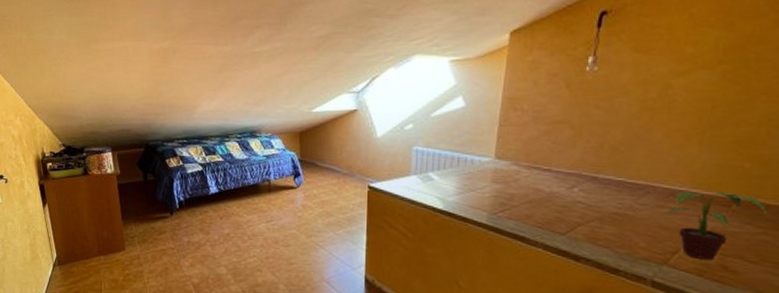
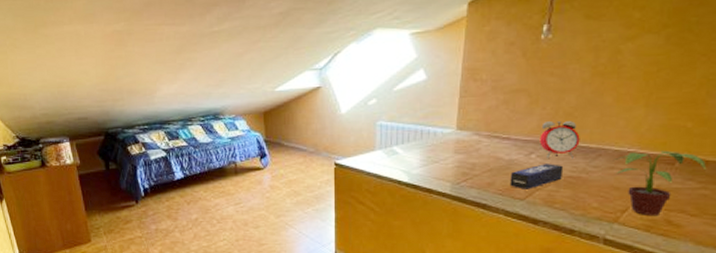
tissue box: none [550,198,608,224] -> present [510,164,564,189]
alarm clock: none [582,155,627,195] -> present [539,121,580,159]

